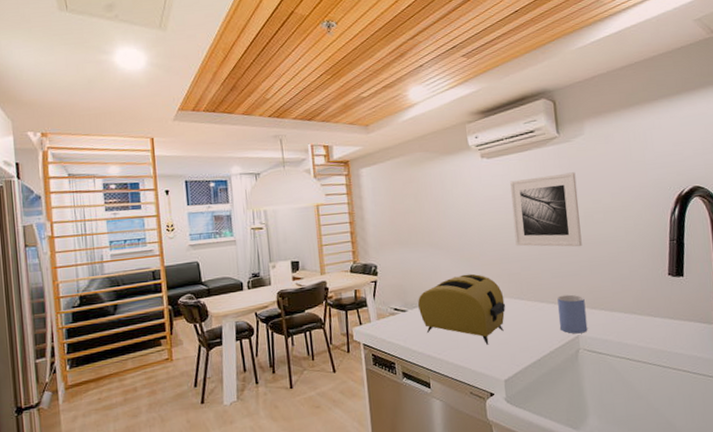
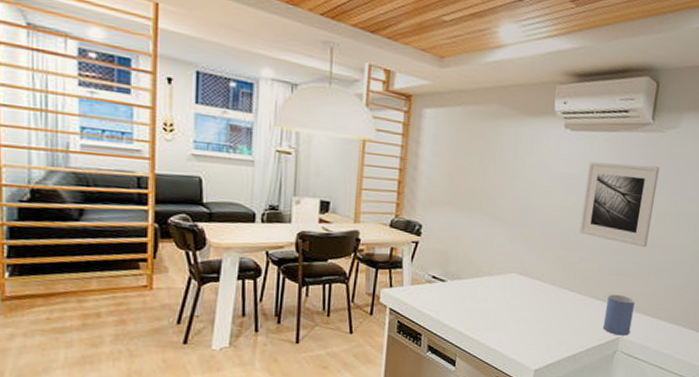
toaster: present [417,273,506,345] -> none [459,253,554,332]

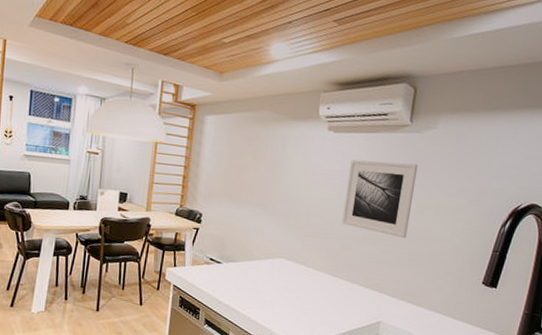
mug: present [602,294,635,336] -> none [364,280,395,320]

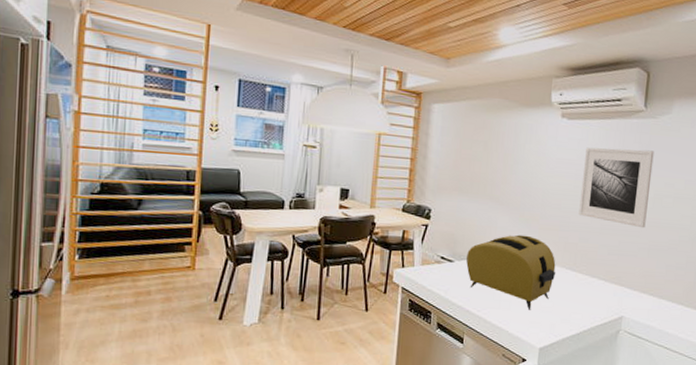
toaster: none [233,240,318,312] -> present [466,234,556,310]

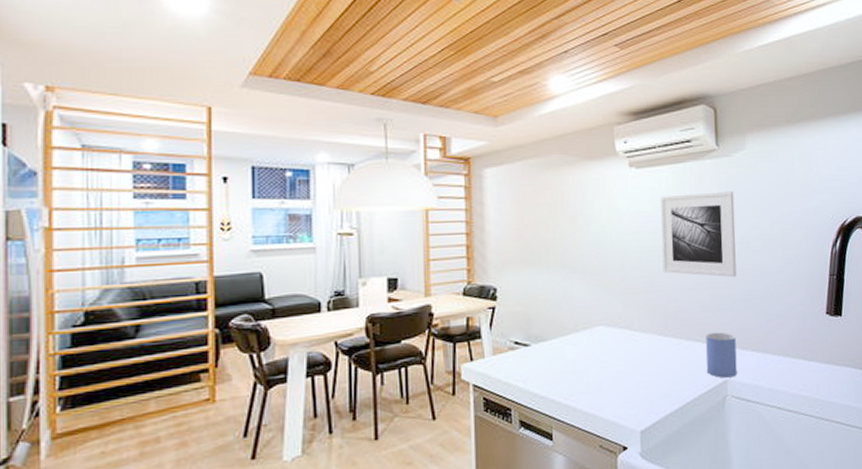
toaster: present [466,234,556,310] -> none [543,303,648,389]
mug: none [605,273,636,315] -> present [706,332,737,378]

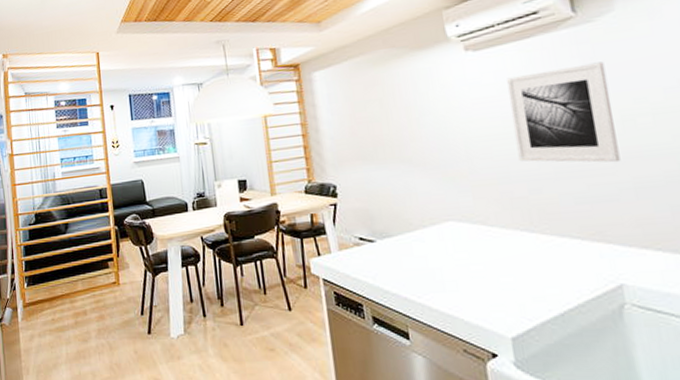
mug: present [706,332,737,378] -> none [585,227,637,282]

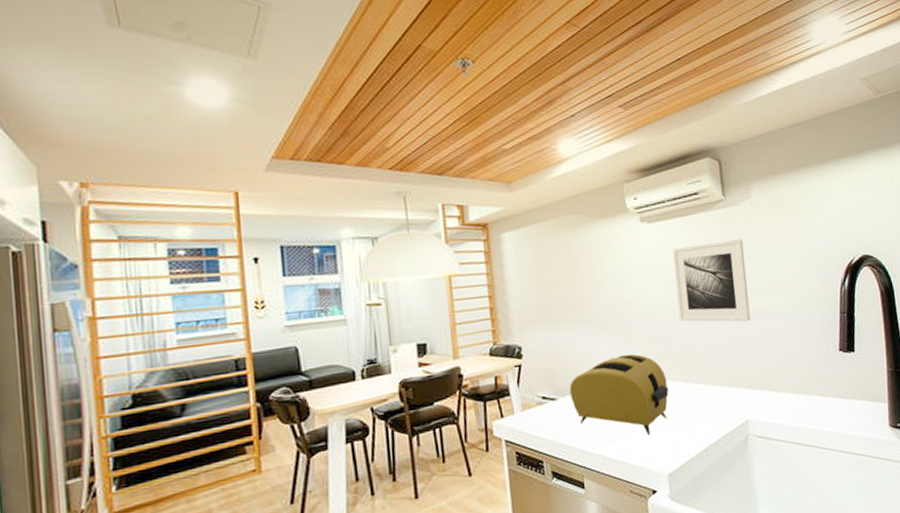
toaster: none [388,197,509,290] -> present [569,354,669,435]

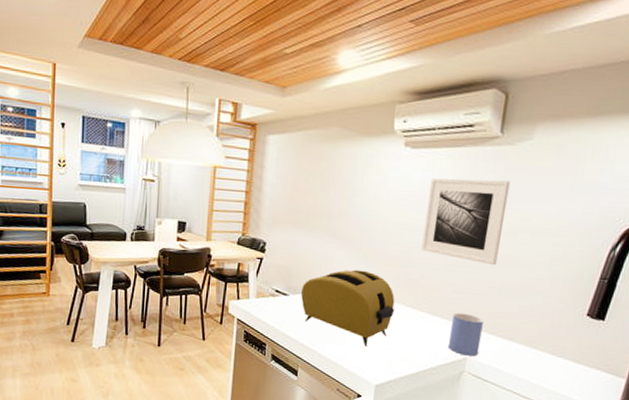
mug: none [725,374,758,419] -> present [447,312,484,357]

